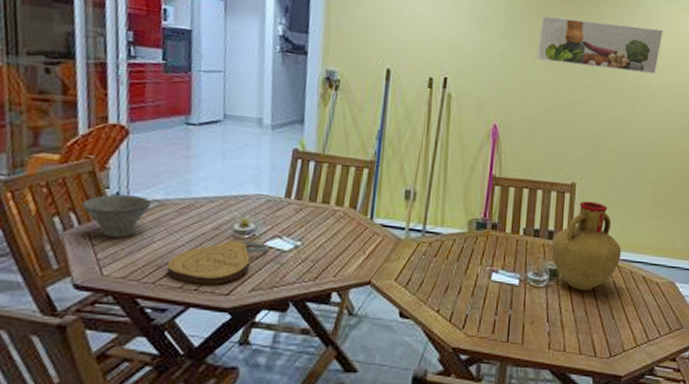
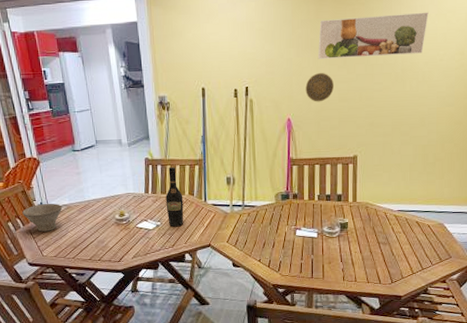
cutting board: present [167,239,269,285] -> none [80,225,140,256]
wine bottle: none [313,166,341,252] -> present [165,167,184,227]
decorative plate: none [518,75,553,111] -> present [305,73,334,102]
vase: present [551,201,622,291] -> none [340,168,398,237]

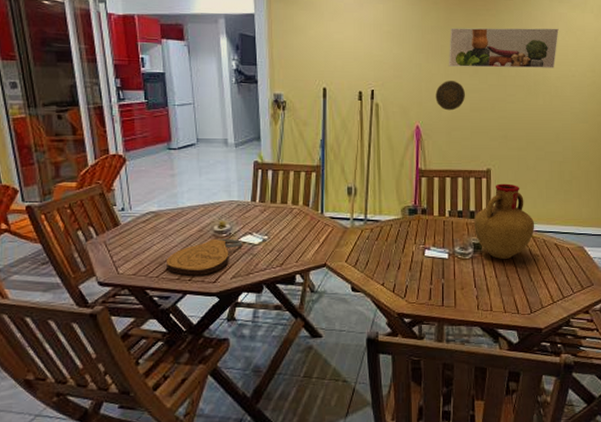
bowl: present [22,203,63,232] -> none [97,209,149,244]
cutting board: none [80,225,140,256] -> present [167,238,243,276]
wine bottle: present [165,167,184,227] -> none [276,173,296,243]
vase: none [340,168,398,237] -> present [473,183,535,259]

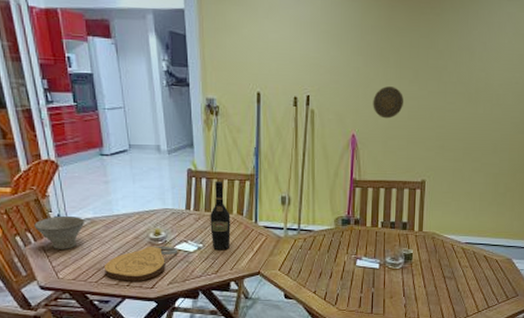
bowl: none [97,209,149,244] -> present [34,215,85,249]
wine bottle: none [276,173,296,243] -> present [210,182,231,251]
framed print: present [448,27,559,68] -> none [387,27,506,74]
vase: present [473,183,535,259] -> none [405,195,466,270]

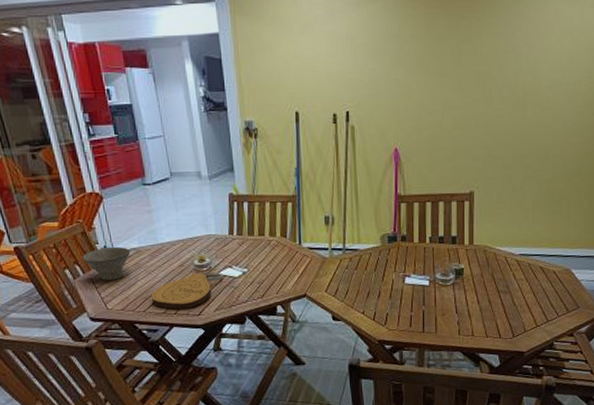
wine bottle: present [210,182,231,251] -> none [253,205,275,275]
decorative plate: present [373,86,403,119] -> none [415,96,447,130]

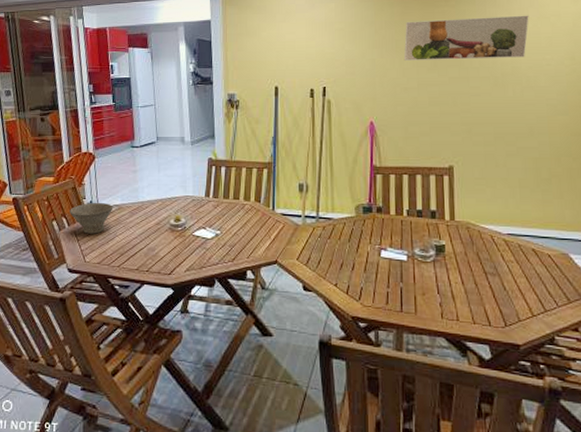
cutting board: present [152,272,223,309] -> none [127,232,196,267]
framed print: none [428,28,553,80] -> present [403,15,529,61]

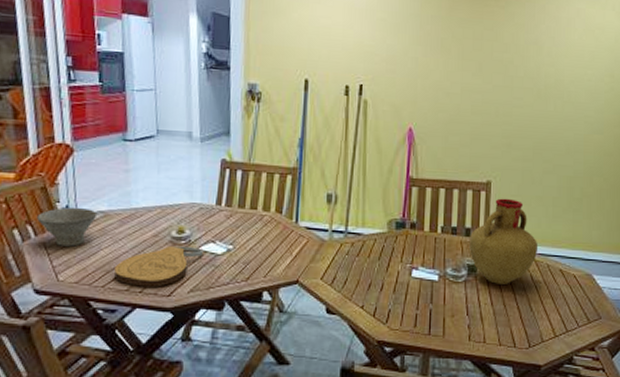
cutting board: none [127,232,196,267] -> present [114,245,204,287]
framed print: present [403,15,529,61] -> none [448,18,575,71]
vase: none [435,181,508,264] -> present [468,198,539,284]

